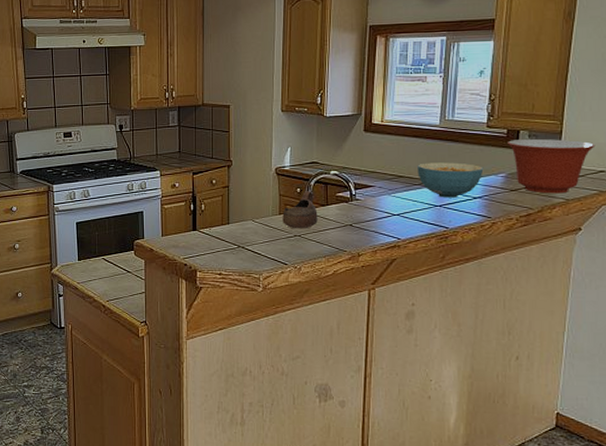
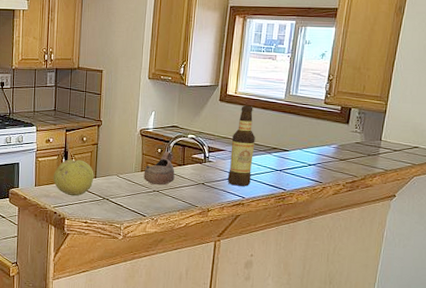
fruit: none [181,205,227,246] -> present [53,159,94,197]
bottle: none [378,134,408,226] -> present [227,105,255,186]
cereal bowl: present [417,162,484,198] -> none [263,132,319,164]
mixing bowl: present [508,139,595,194] -> none [341,116,413,165]

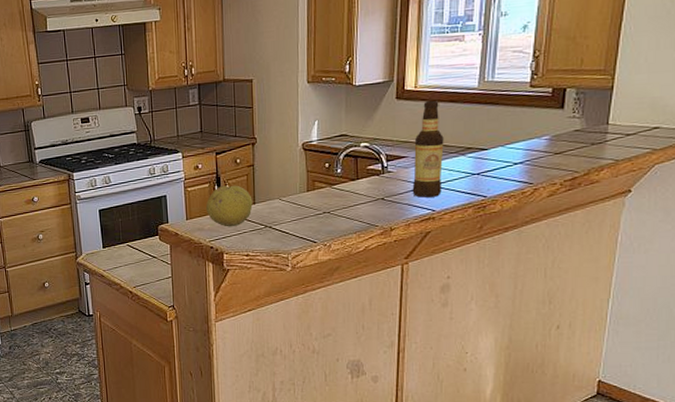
cup: present [143,151,175,186] -> none [310,165,348,206]

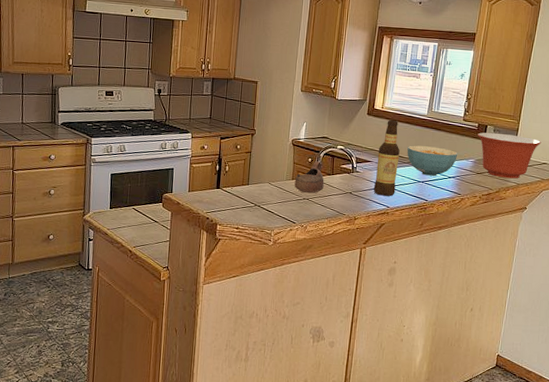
fruit: present [205,185,253,227] -> none [206,166,247,203]
cup: none [310,165,348,206] -> present [294,161,324,194]
cereal bowl: none [454,126,526,165] -> present [407,145,458,176]
mixing bowl: none [553,95,650,155] -> present [478,132,542,179]

